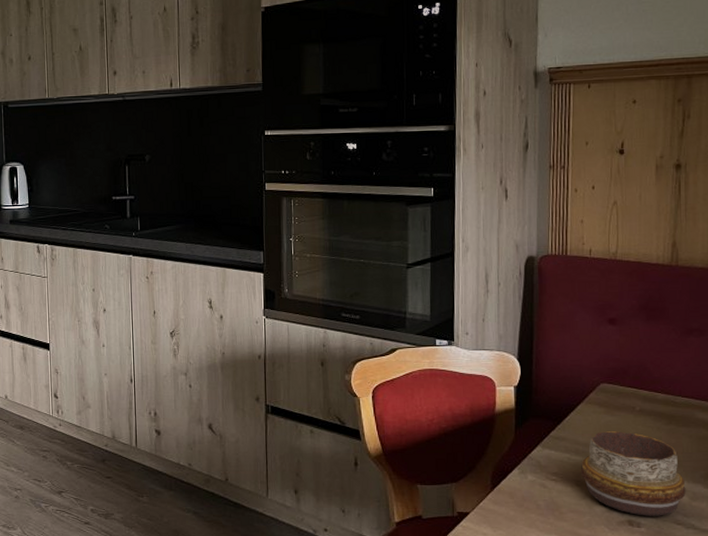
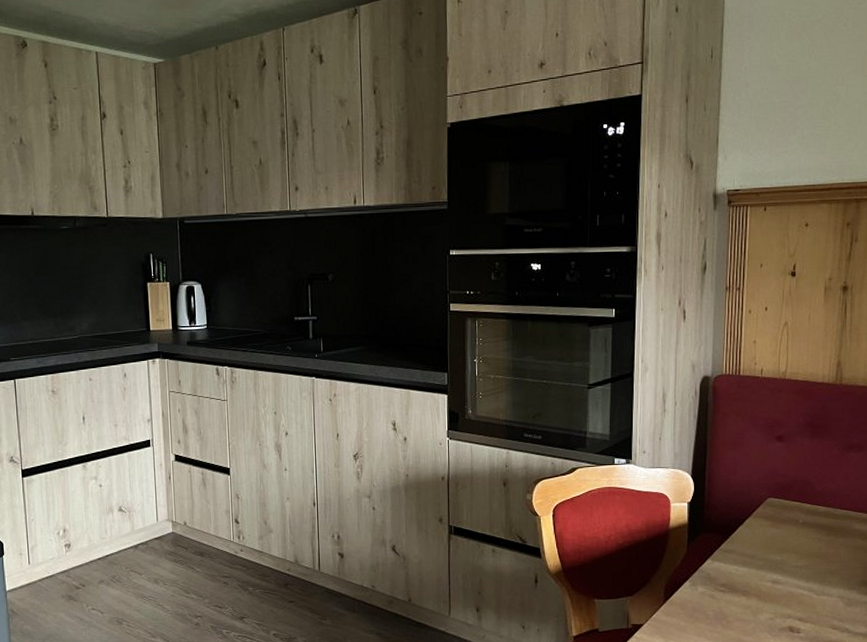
decorative bowl: present [580,431,686,516] -> none [746,543,842,622]

